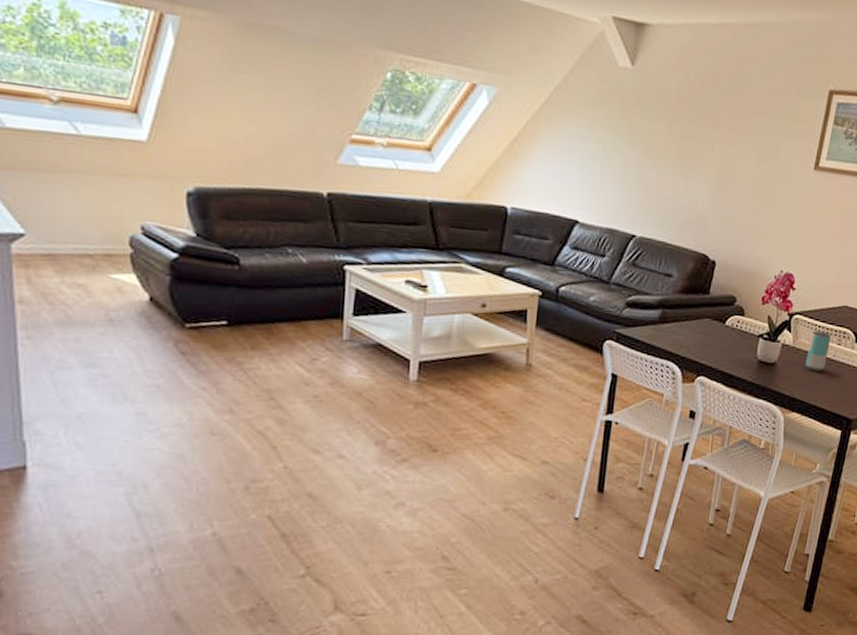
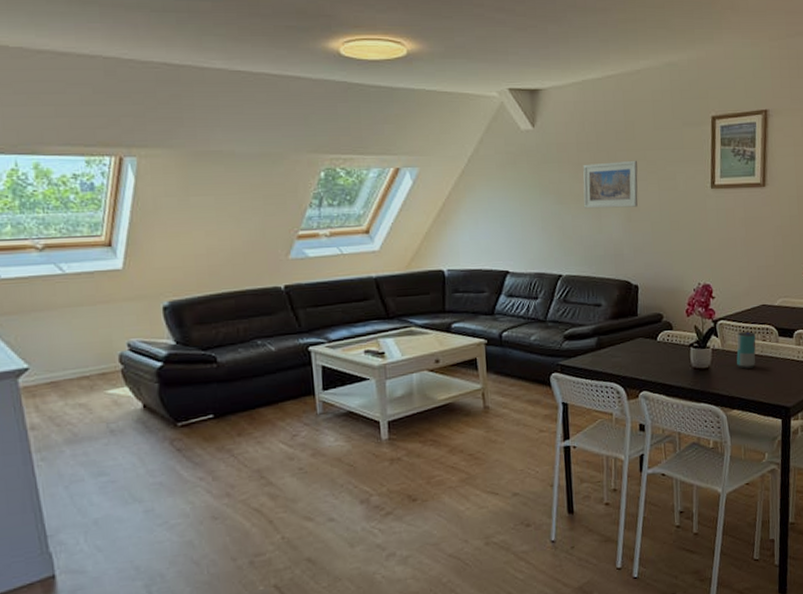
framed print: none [672,118,739,175] -> present [583,160,638,209]

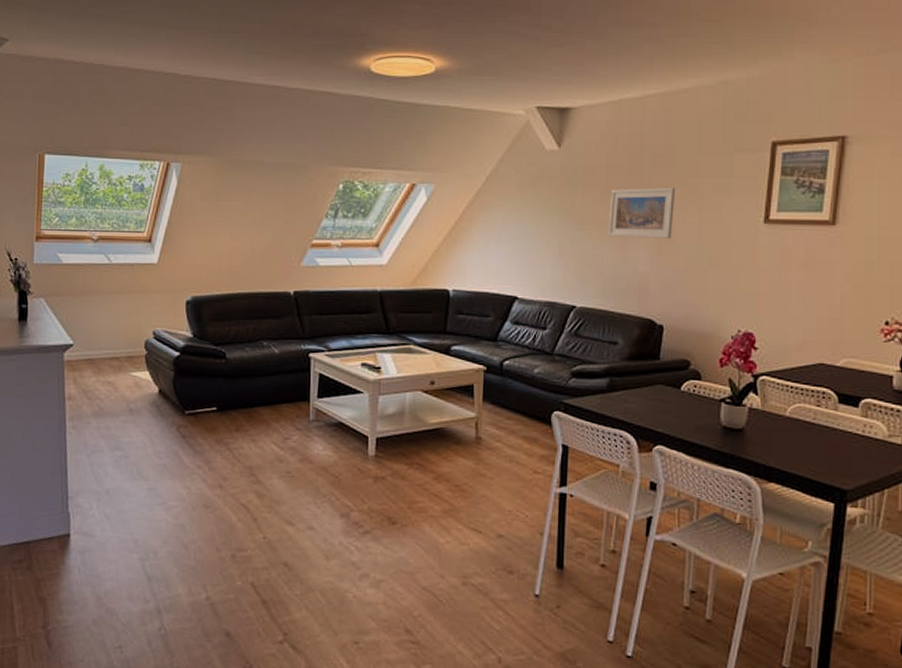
beverage can: present [736,331,756,369] -> none [780,392,808,437]

